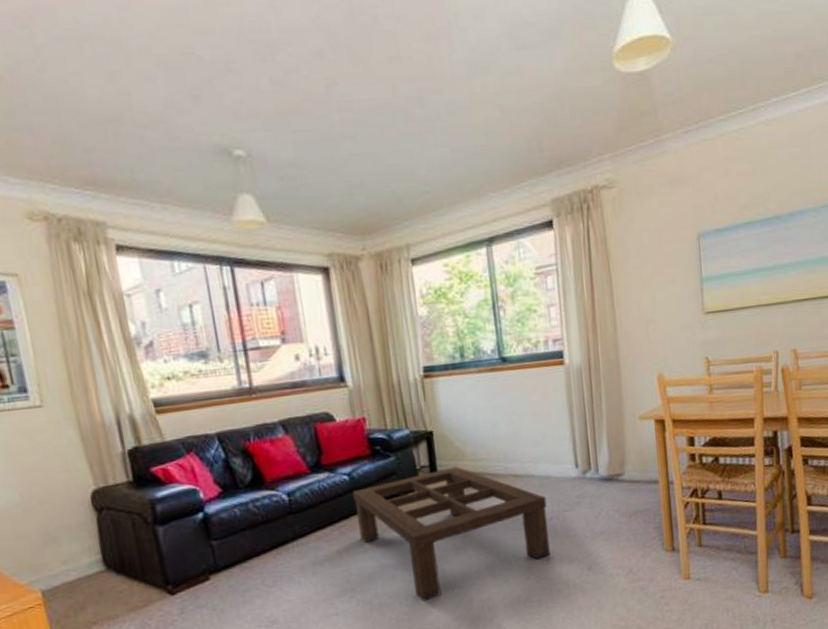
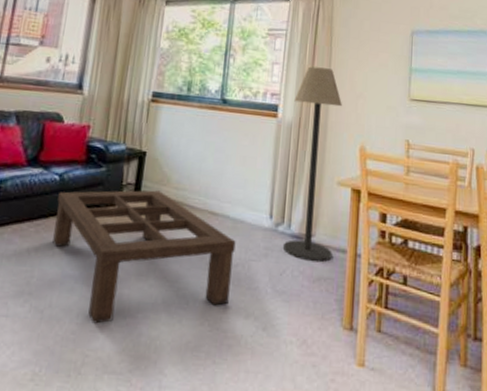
floor lamp: none [579,298,645,499] -> present [283,66,342,262]

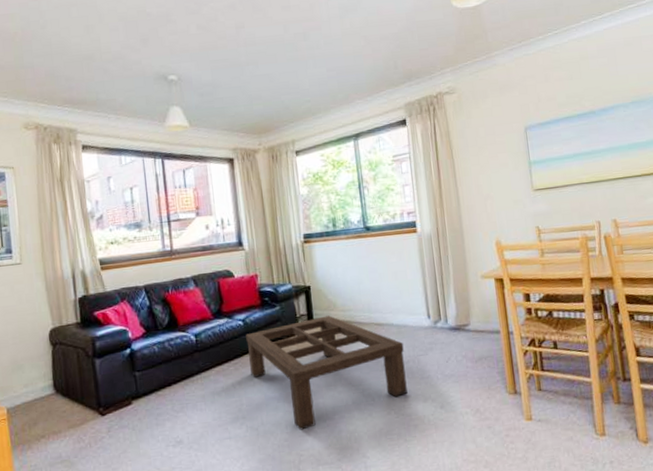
floor lamp: present [283,66,342,262] -> none [429,179,488,346]

